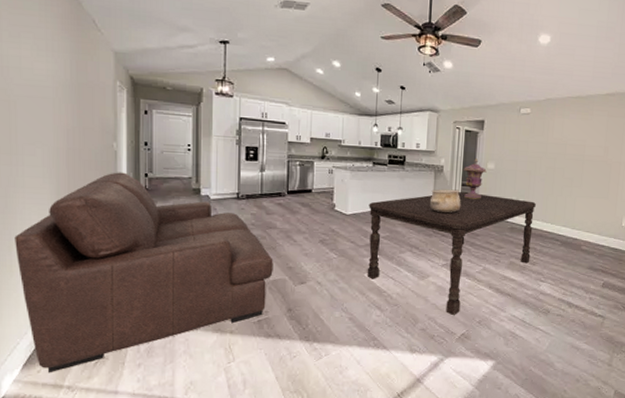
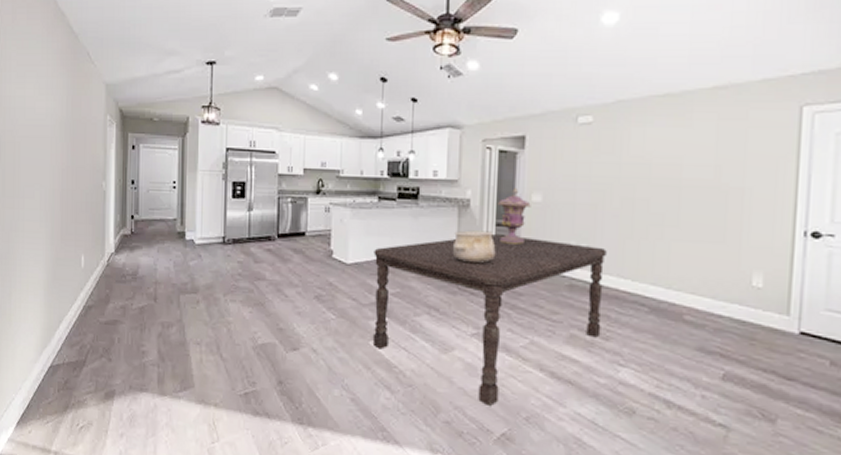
sofa: present [14,172,273,373] -> none [14,214,262,435]

